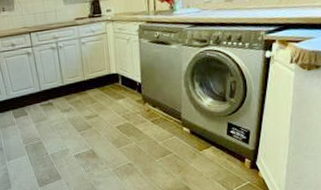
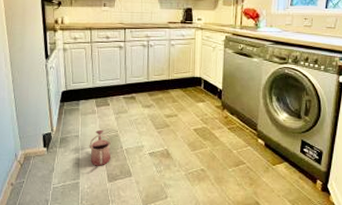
watering can: none [14,139,38,174] -> present [89,129,111,166]

